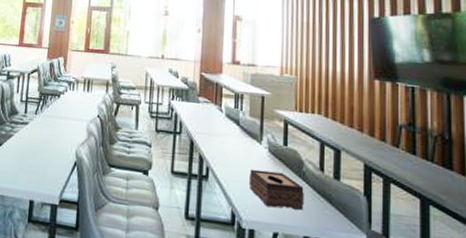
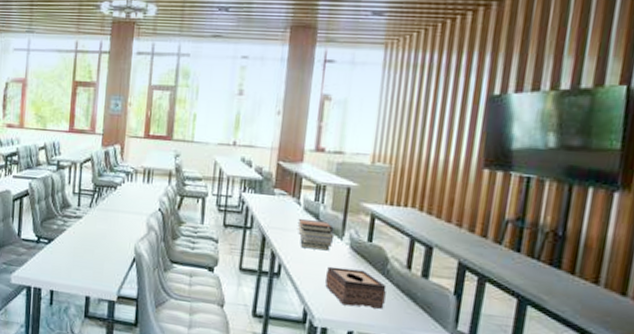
book stack: none [221,124,254,155] -> present [297,218,335,251]

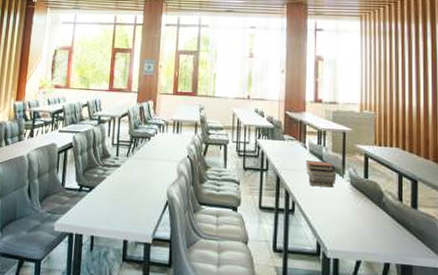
tissue box: present [325,266,387,309] -> none [332,201,384,239]

